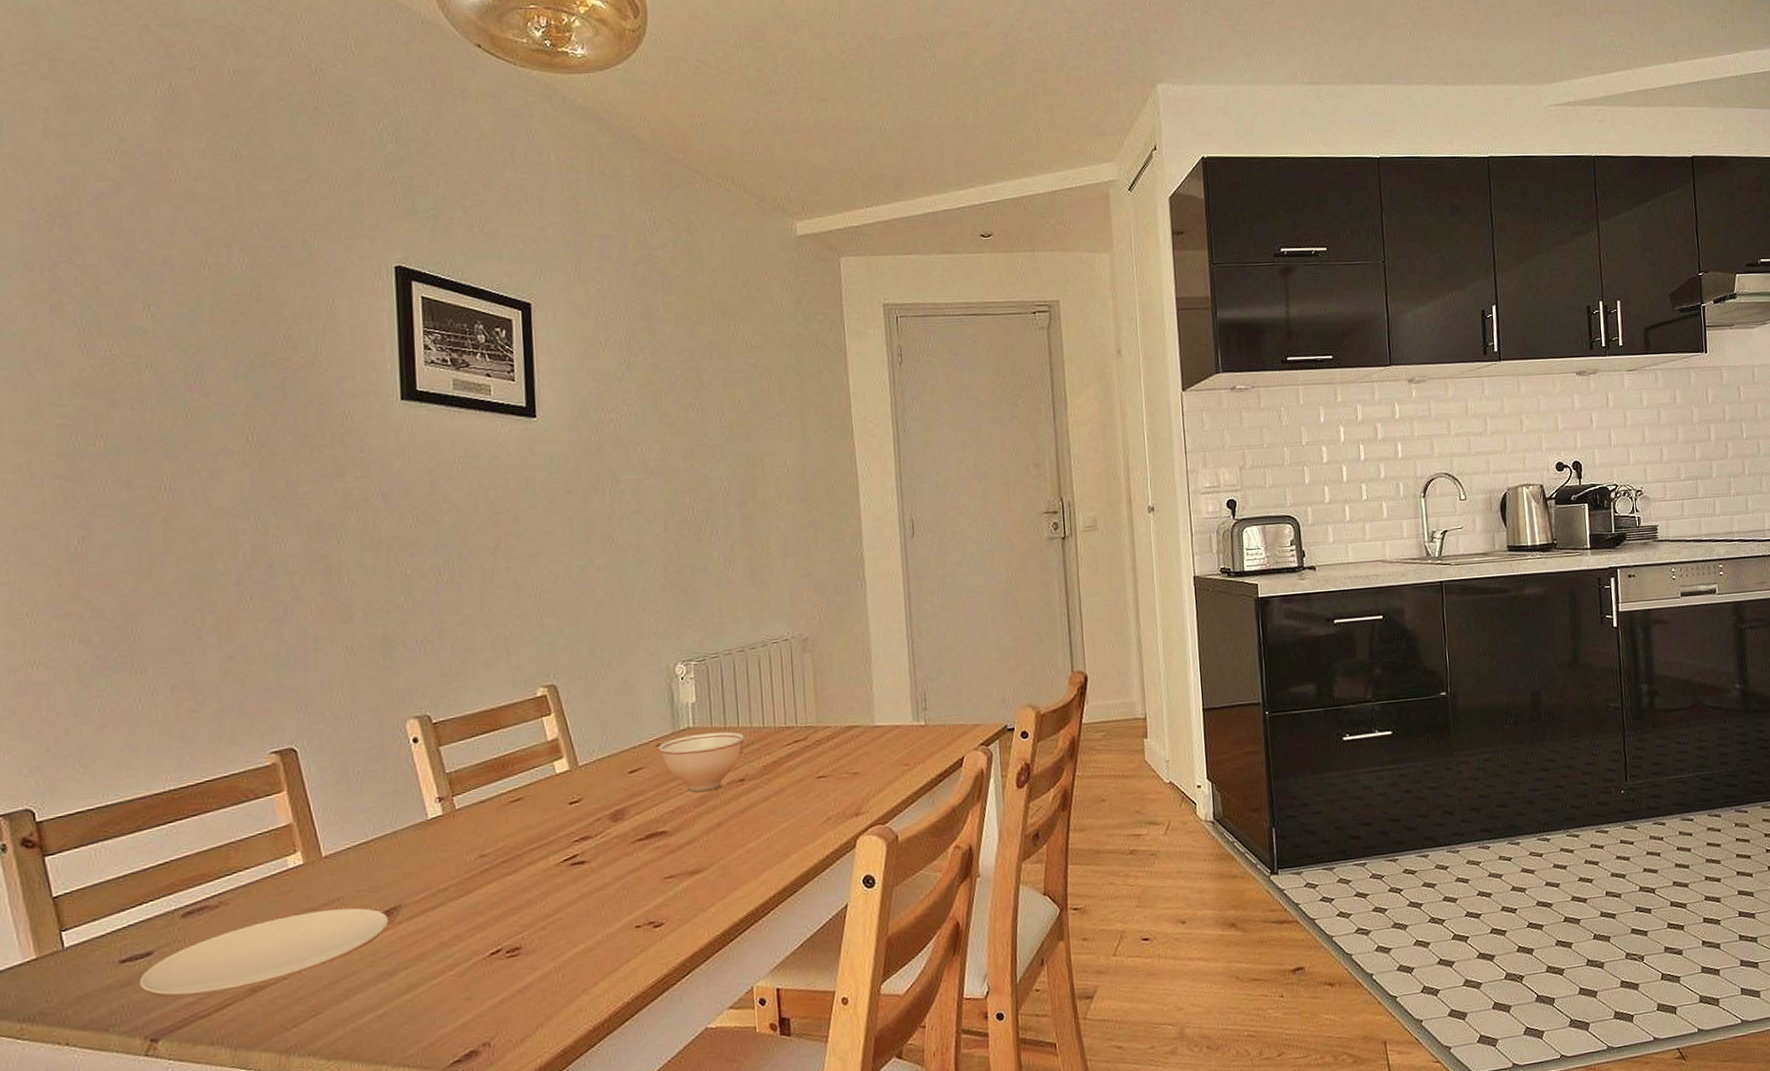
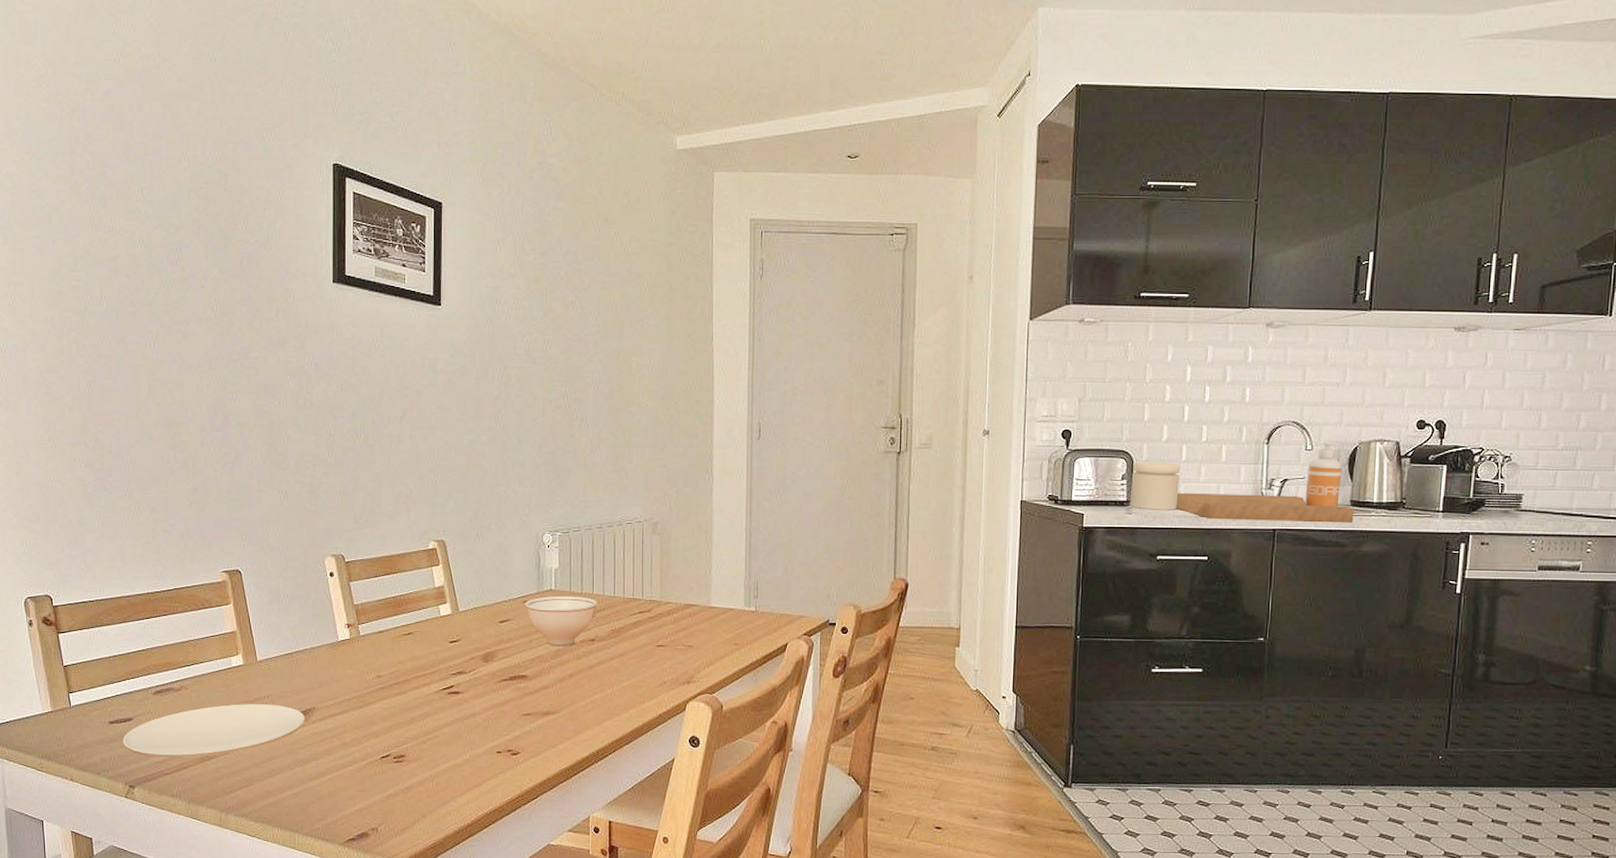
jar: none [1299,523,1348,574] -> present [1129,462,1181,512]
cutting board: none [1345,546,1513,578] -> present [1175,492,1354,523]
soap dispenser: none [1464,490,1497,556] -> present [1305,442,1342,507]

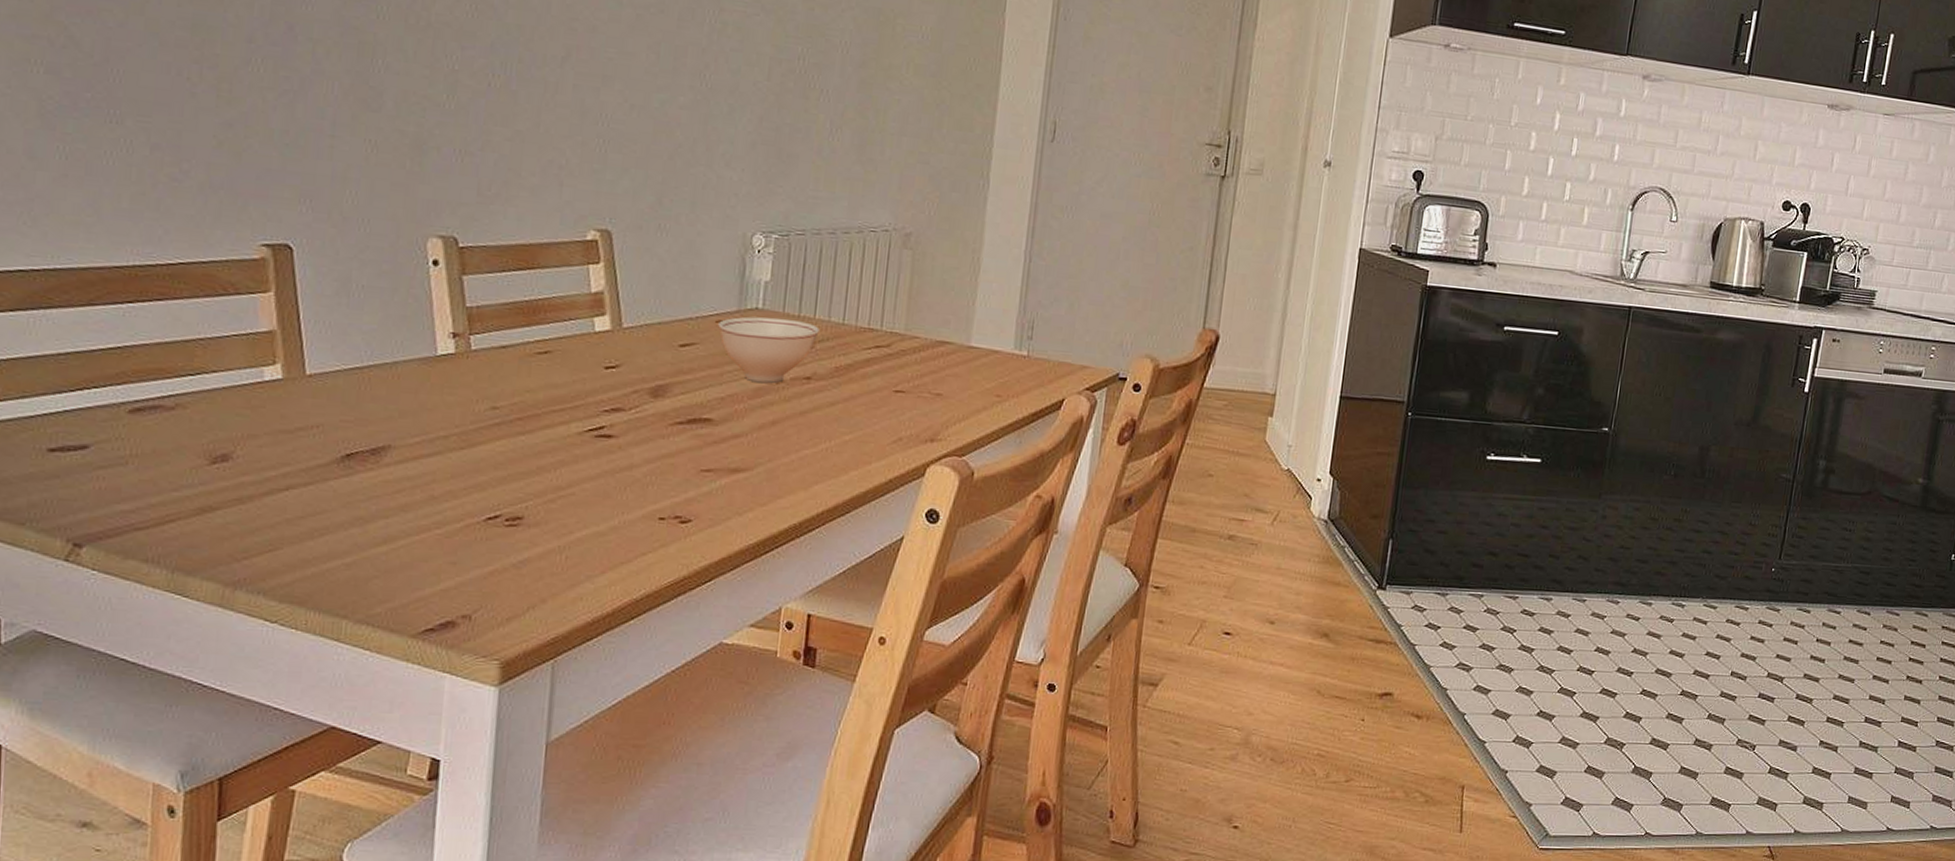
plate: present [122,704,305,758] -> none [68,434,374,507]
jar: present [1129,462,1181,512] -> none [1480,215,1540,276]
cutting board: present [1175,492,1354,523] -> none [1529,255,1713,307]
soap dispenser: present [1305,442,1342,507] -> none [1664,214,1707,288]

